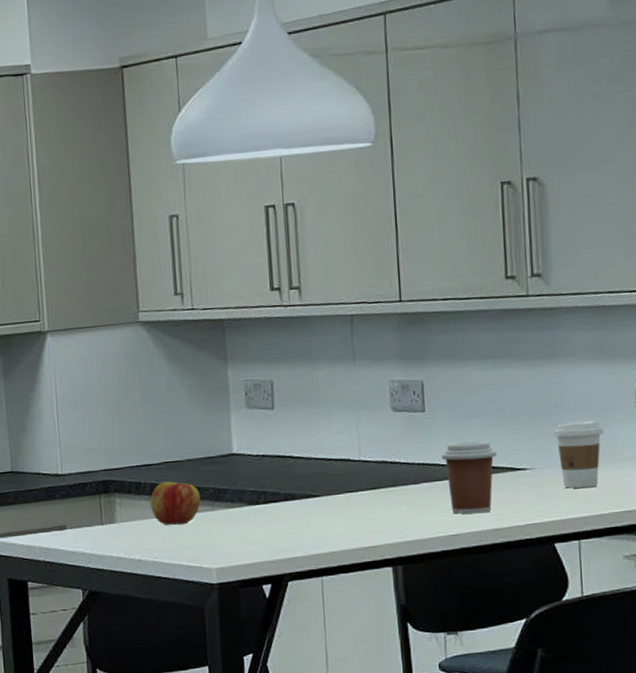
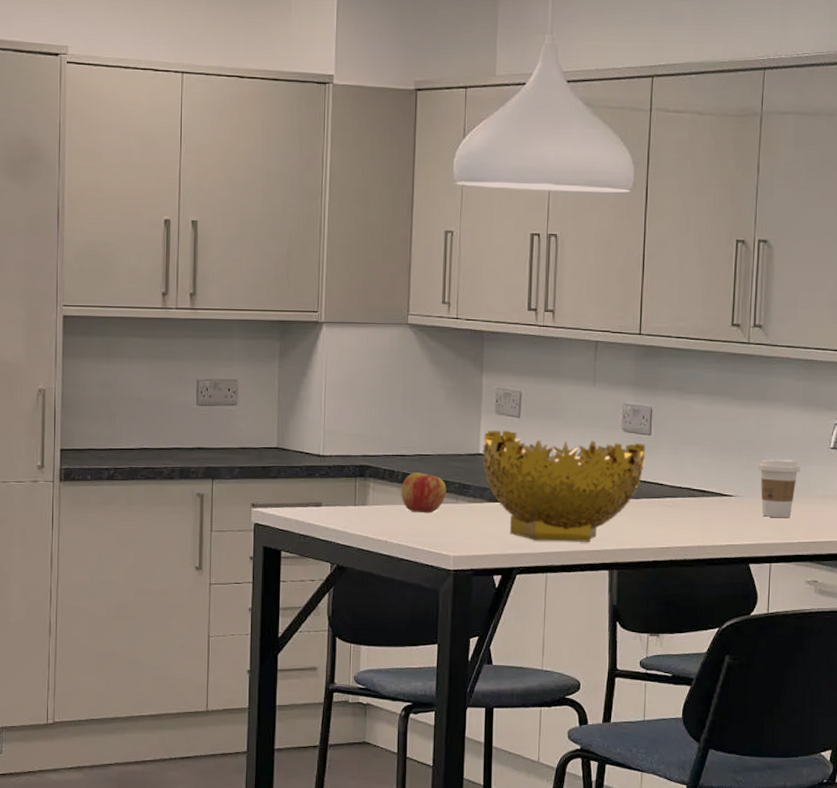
decorative bowl: none [236,422,421,543] -> present [483,430,645,542]
coffee cup: present [442,440,497,514] -> none [661,466,709,531]

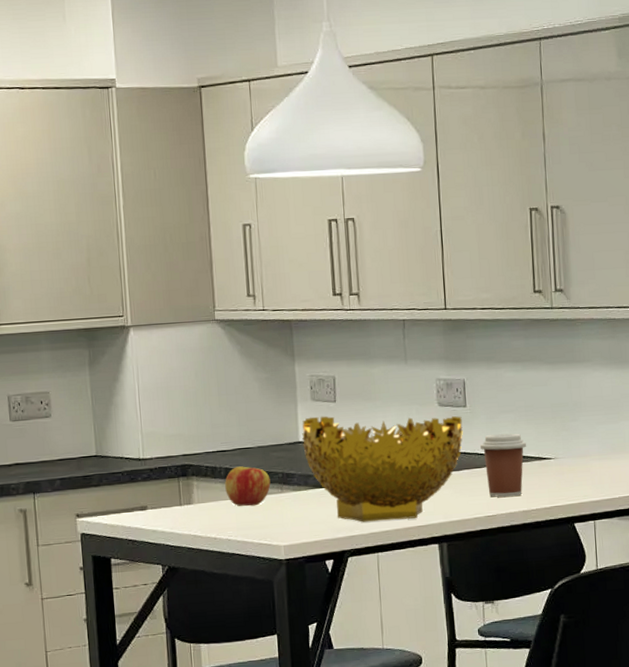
coffee cup: none [661,466,709,531] -> present [480,433,527,497]
coffee cup: present [758,459,801,517] -> none [573,417,615,476]

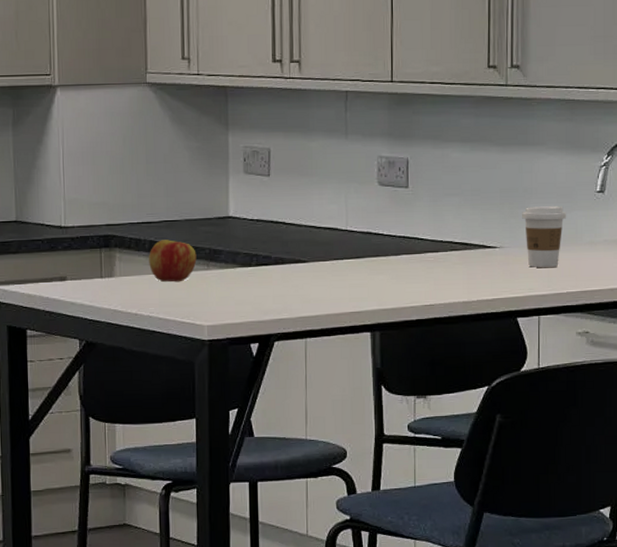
decorative bowl: present [302,416,463,522] -> none [232,190,403,305]
coffee cup: present [480,433,527,497] -> none [421,218,471,286]
coffee cup: none [573,417,615,476] -> present [522,206,567,267]

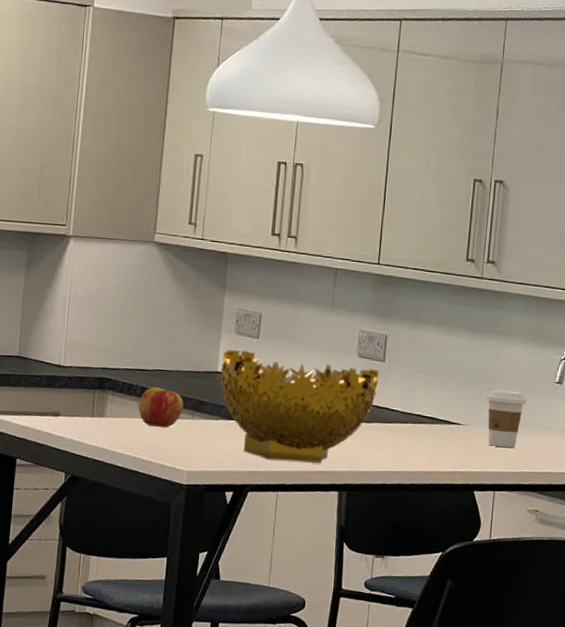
decorative bowl: none [232,190,403,305] -> present [220,349,379,463]

